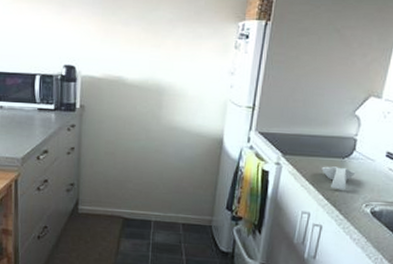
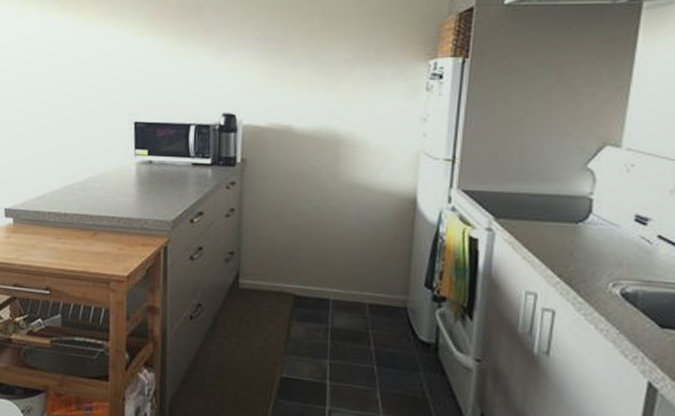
spoon rest: present [321,166,355,190] -> none [548,233,594,264]

